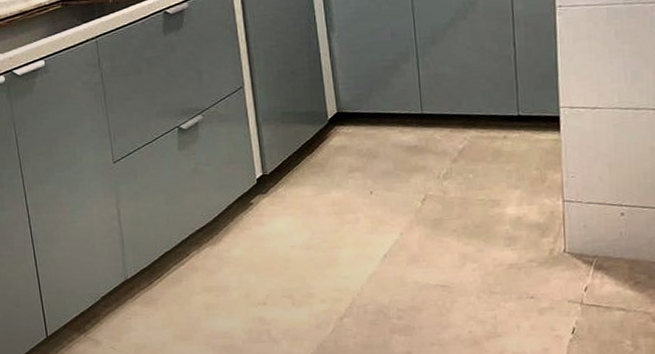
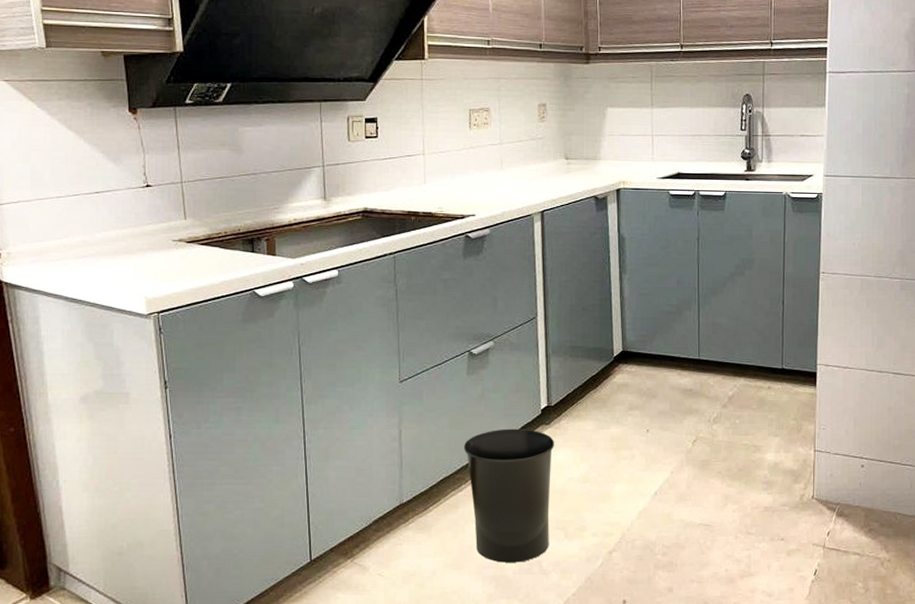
waste bin: none [181,199,277,333] -> present [463,428,555,563]

